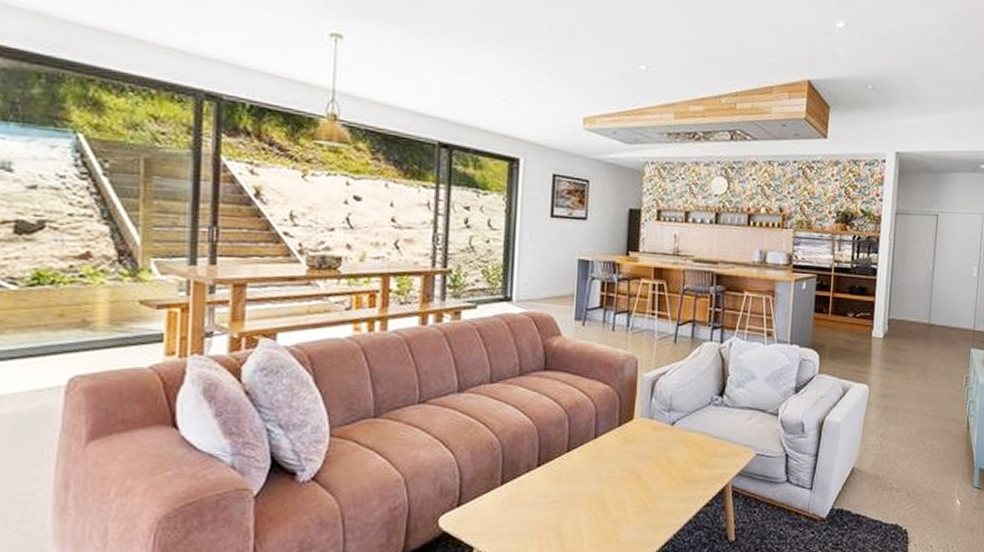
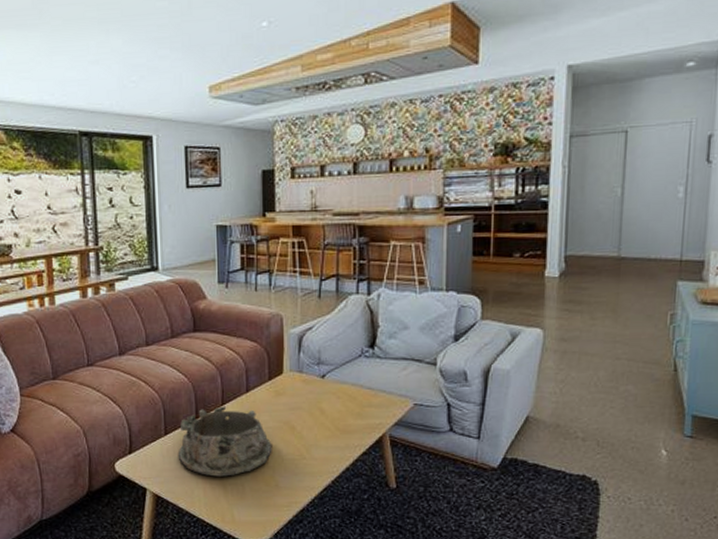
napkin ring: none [513,453,617,532] -> present [178,406,272,477]

